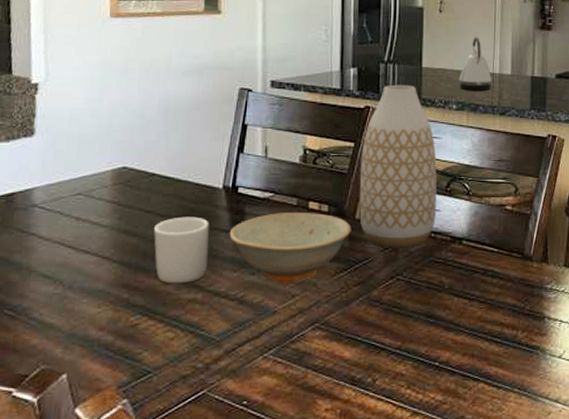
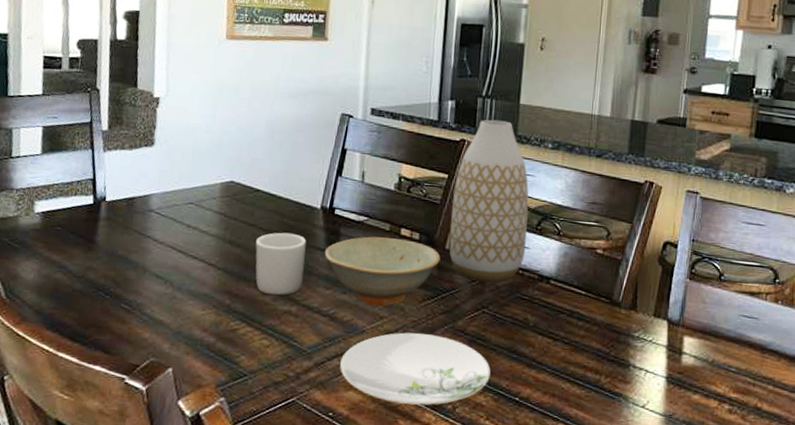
plate: none [252,308,409,383] -> present [340,332,491,406]
kettle: present [458,37,493,92] -> none [556,76,591,133]

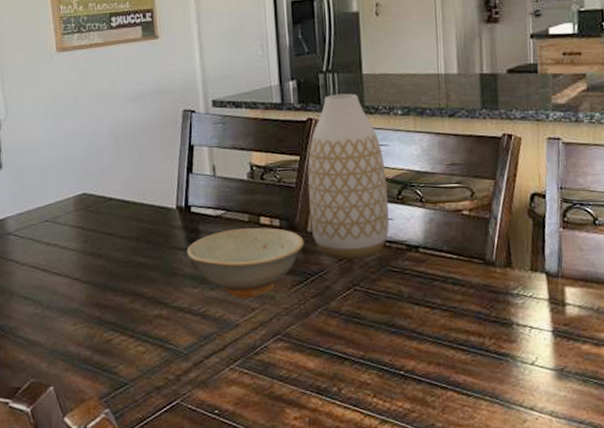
mug: present [255,232,307,296] -> none [117,237,170,302]
plate: present [340,332,491,406] -> none [219,319,371,392]

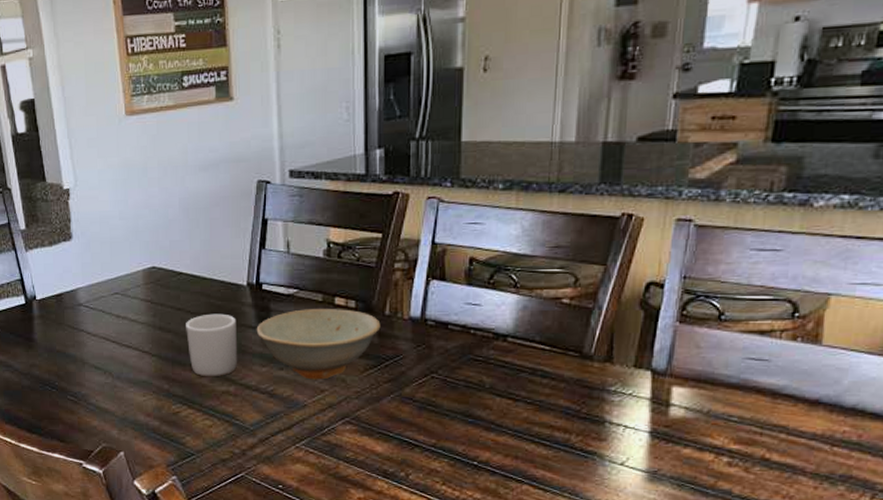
mug: none [117,237,170,302] -> present [186,313,238,377]
vase: present [308,93,389,259] -> none [389,164,478,345]

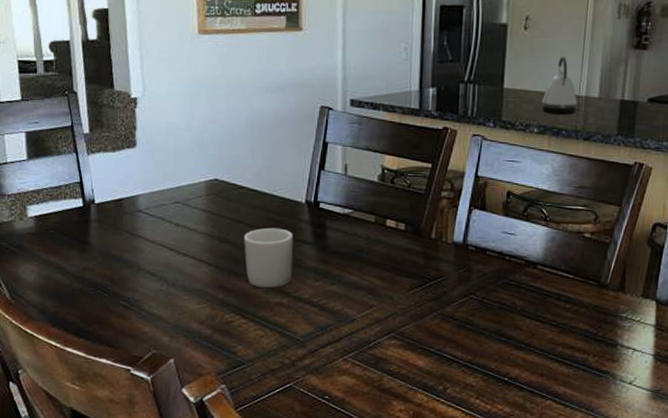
dish: present [256,309,381,380] -> none [311,228,427,296]
kettle: none [506,98,551,167] -> present [541,56,578,115]

